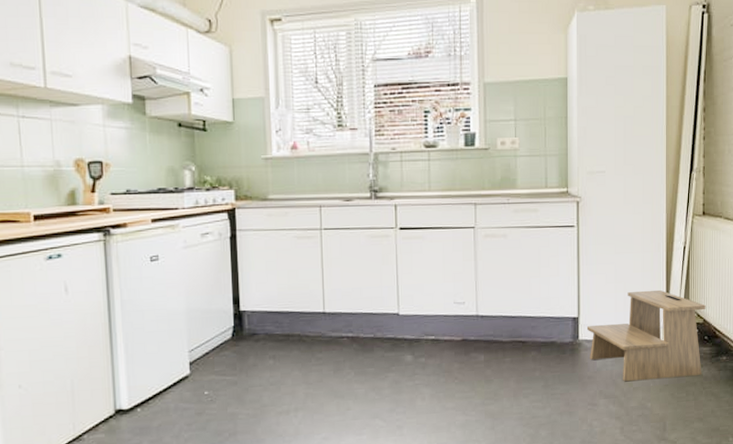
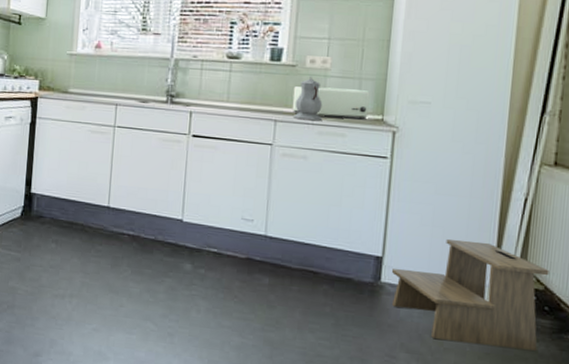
toaster: none [488,166,555,196] -> present [292,86,370,120]
teapot: none [490,157,517,201] -> present [292,76,323,121]

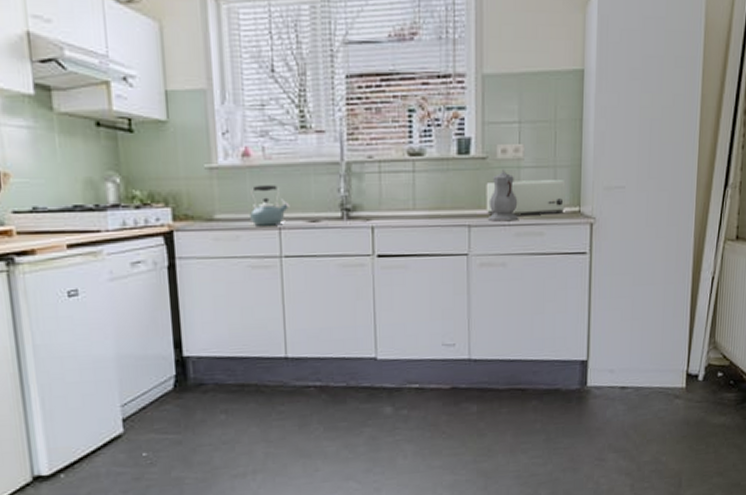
kettle: none [95,70,127,102] -> present [250,185,290,226]
step stool: present [392,238,549,352] -> none [597,327,734,434]

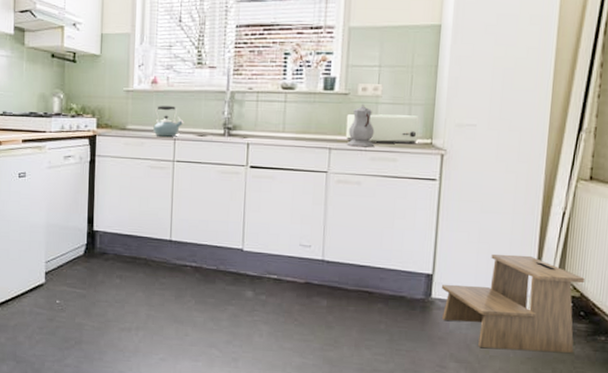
step stool: none [597,327,734,434] -> present [442,253,585,354]

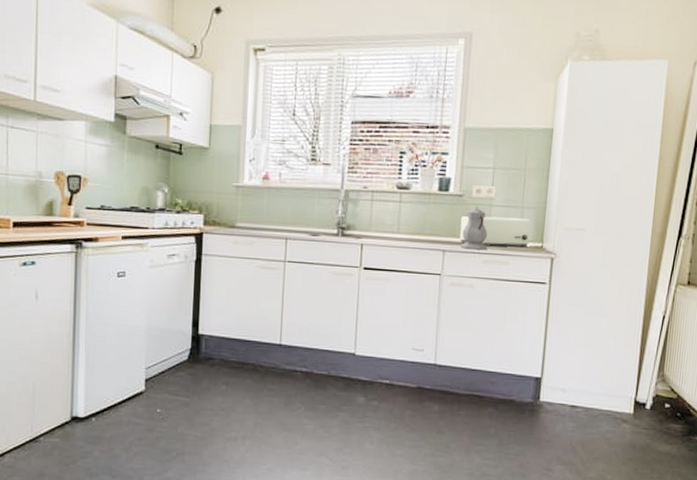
kettle: present [153,106,184,137] -> none [264,203,297,236]
step stool: present [442,253,585,354] -> none [549,357,682,454]

